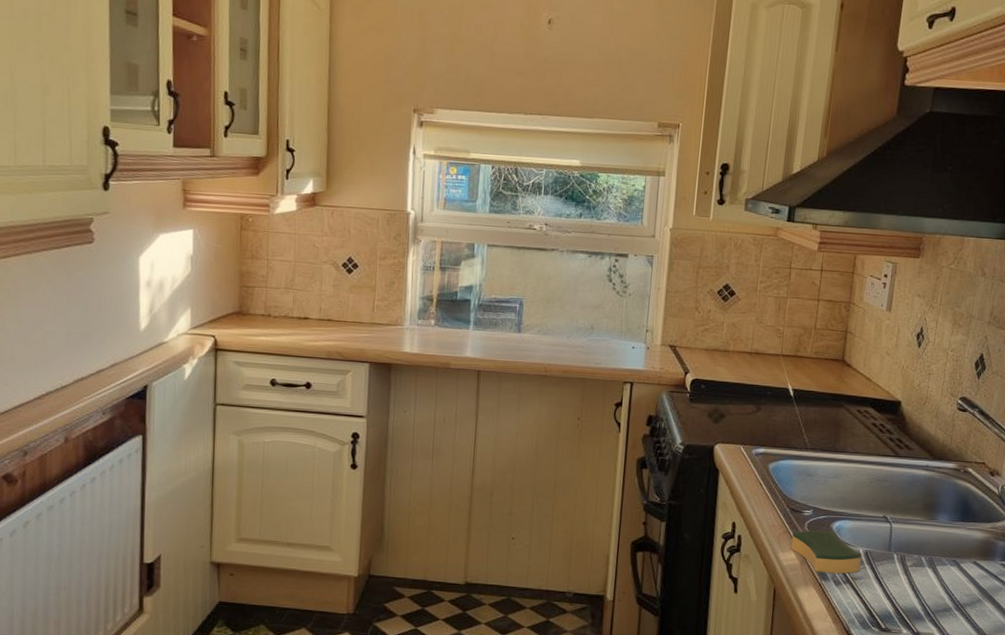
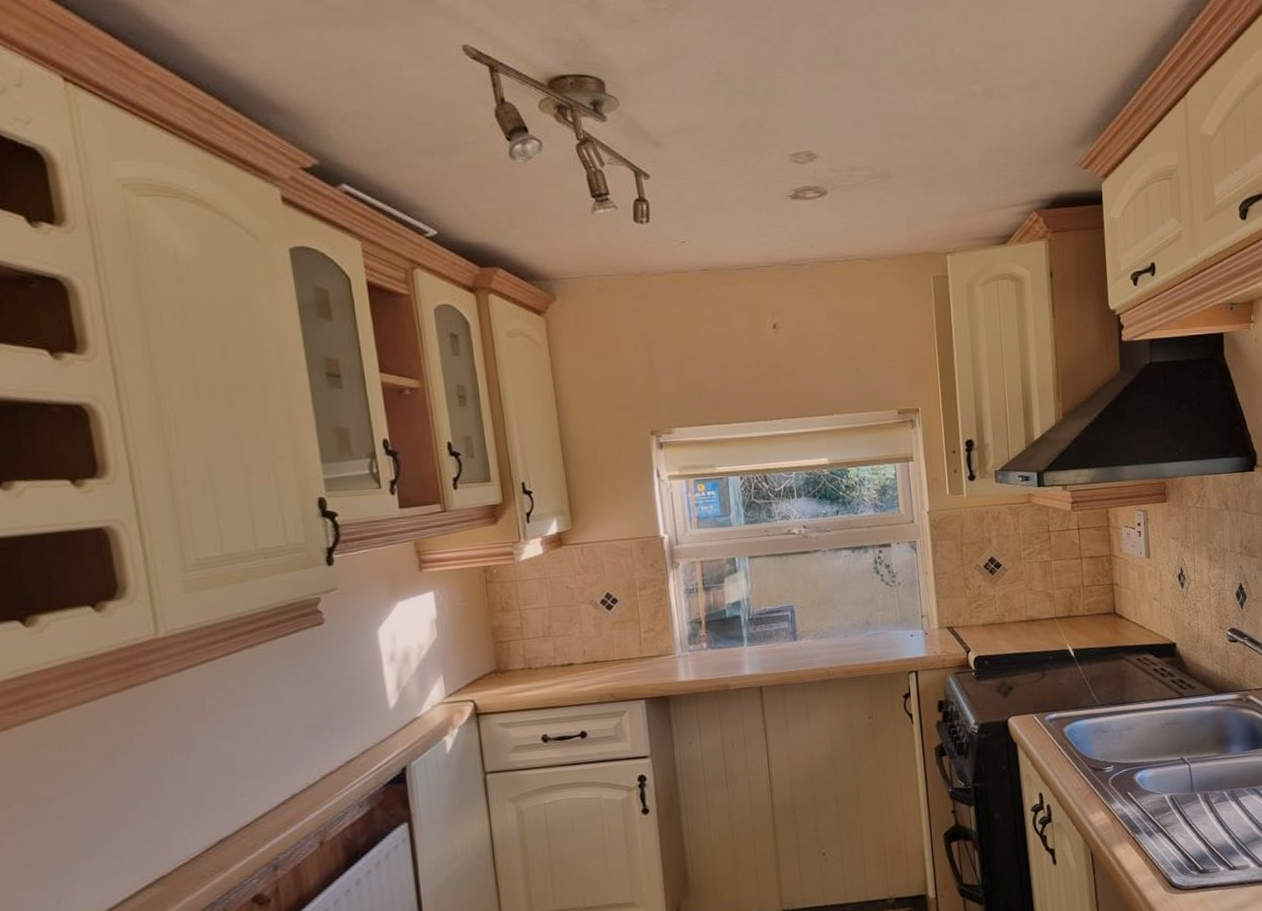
sponge: present [791,530,862,574] -> none [1099,783,1169,828]

